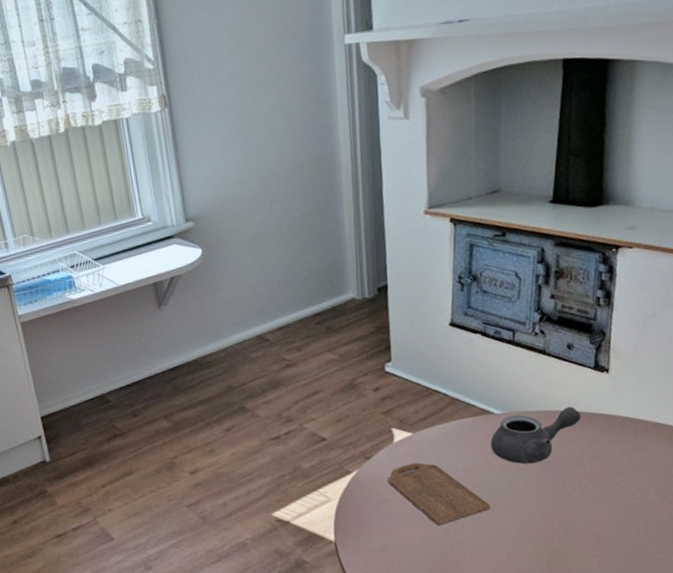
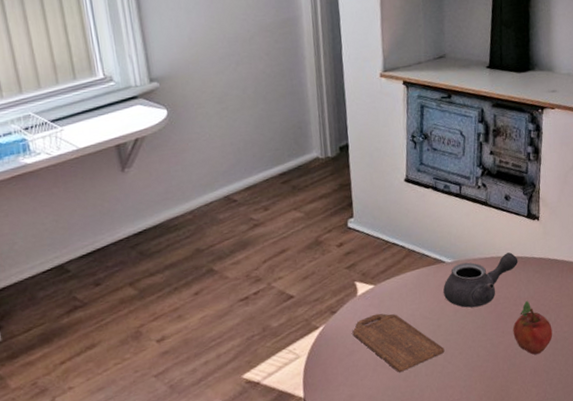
fruit: none [572,460,622,521] -> present [512,300,553,355]

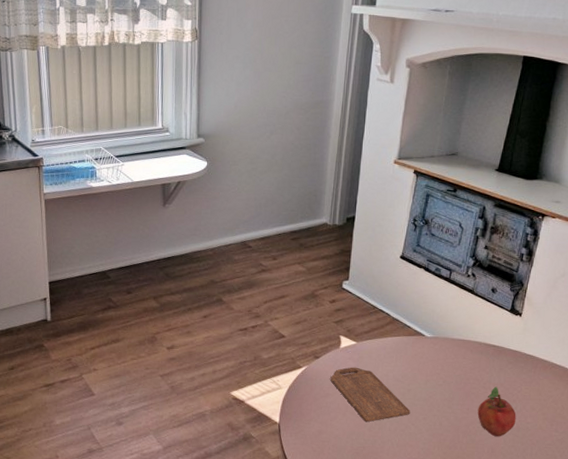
teapot: present [443,252,519,308] -> none [418,340,494,382]

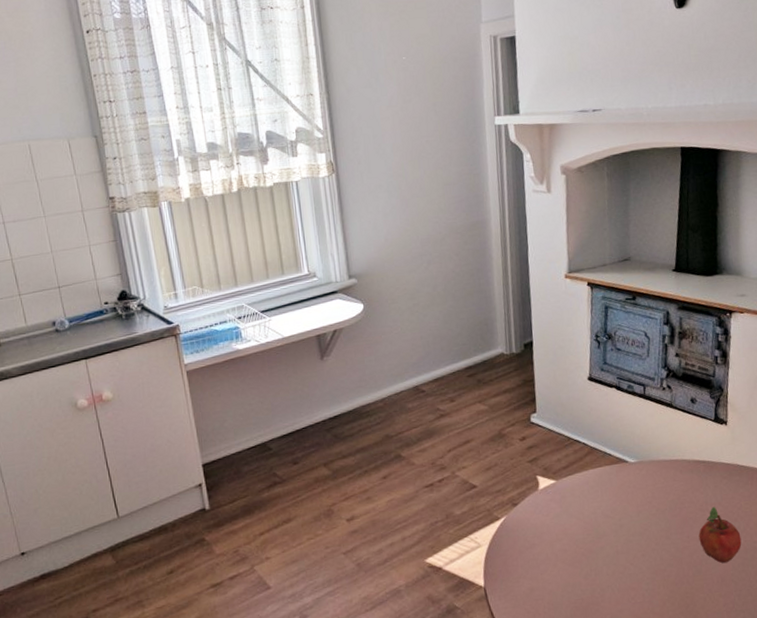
cutting board: present [330,367,410,423] -> none [533,508,627,570]

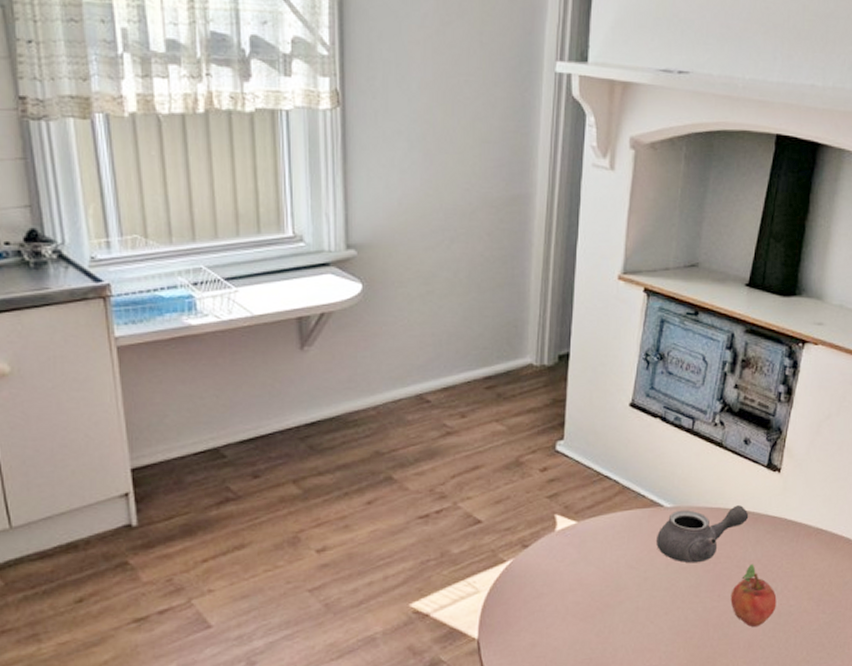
teapot: none [626,456,705,510] -> present [657,505,749,564]

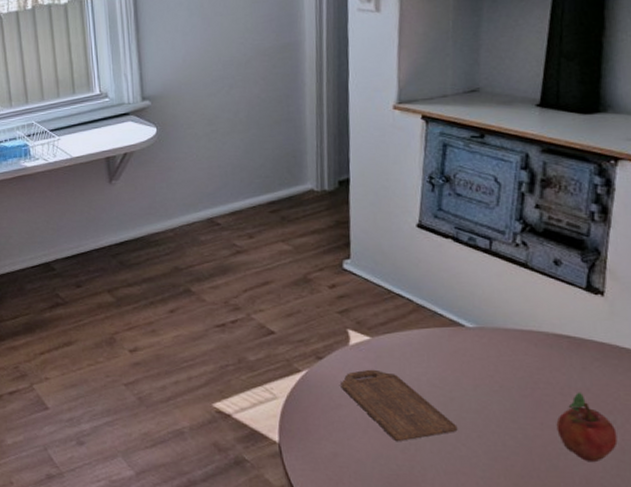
cutting board: none [544,554,648,626] -> present [340,369,458,442]
teapot: present [657,505,749,564] -> none [460,329,570,387]

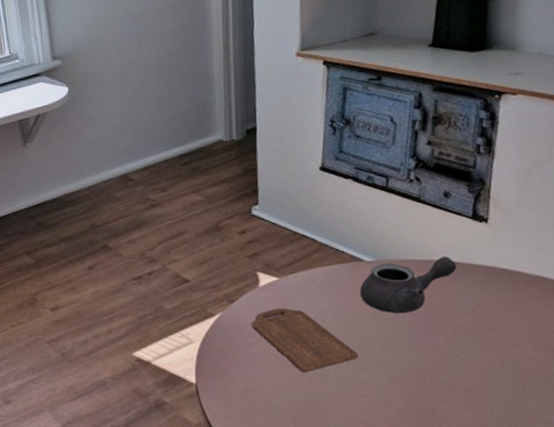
teapot: none [460,329,570,387] -> present [360,256,457,314]
fruit: present [556,392,618,463] -> none [445,312,498,375]

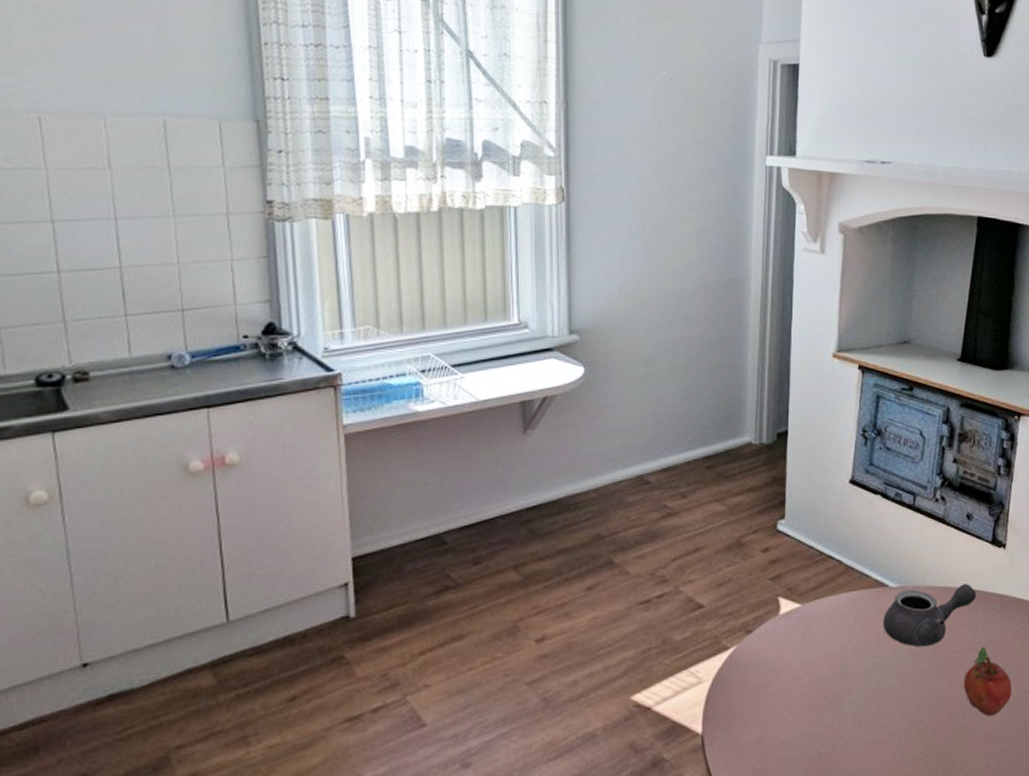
cutting board: present [251,307,358,373] -> none [769,639,878,718]
fruit: none [445,312,498,375] -> present [963,646,1012,717]

